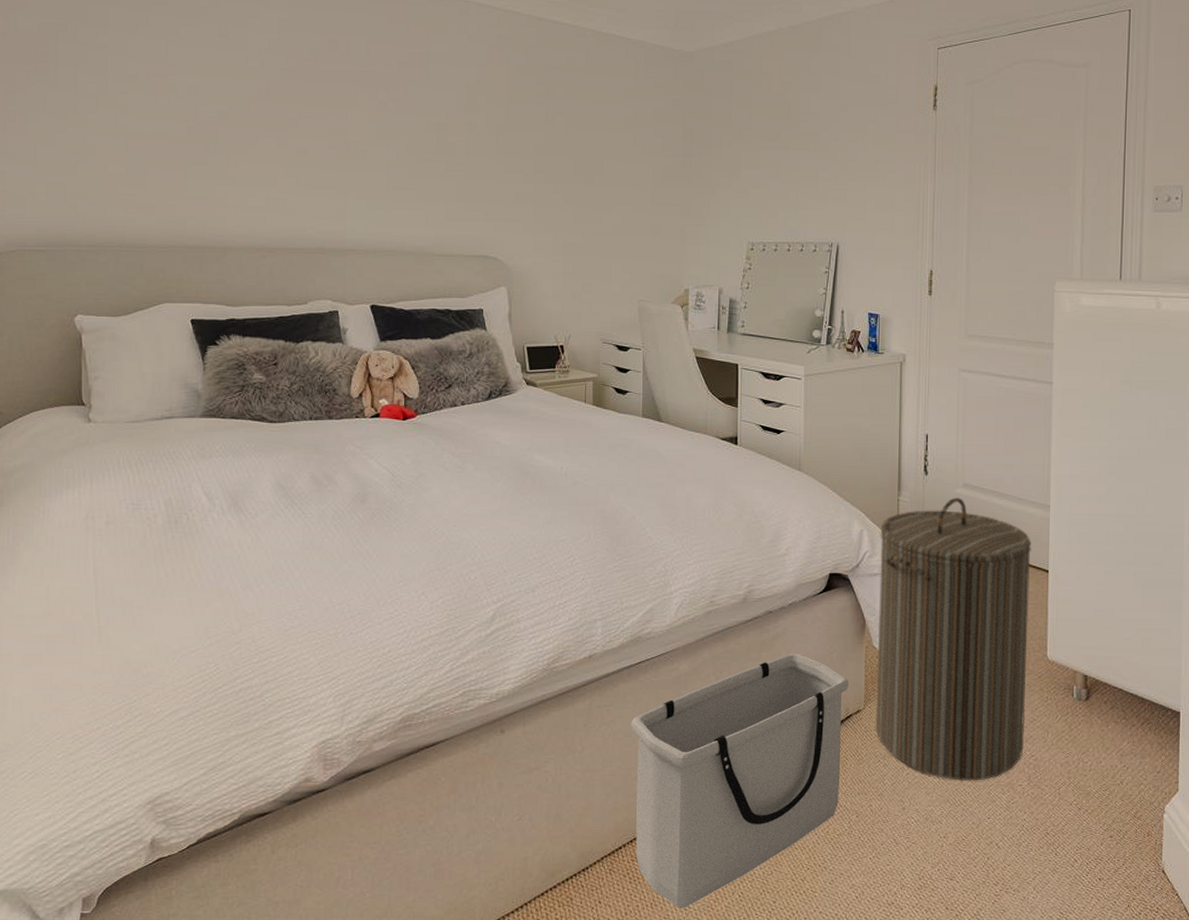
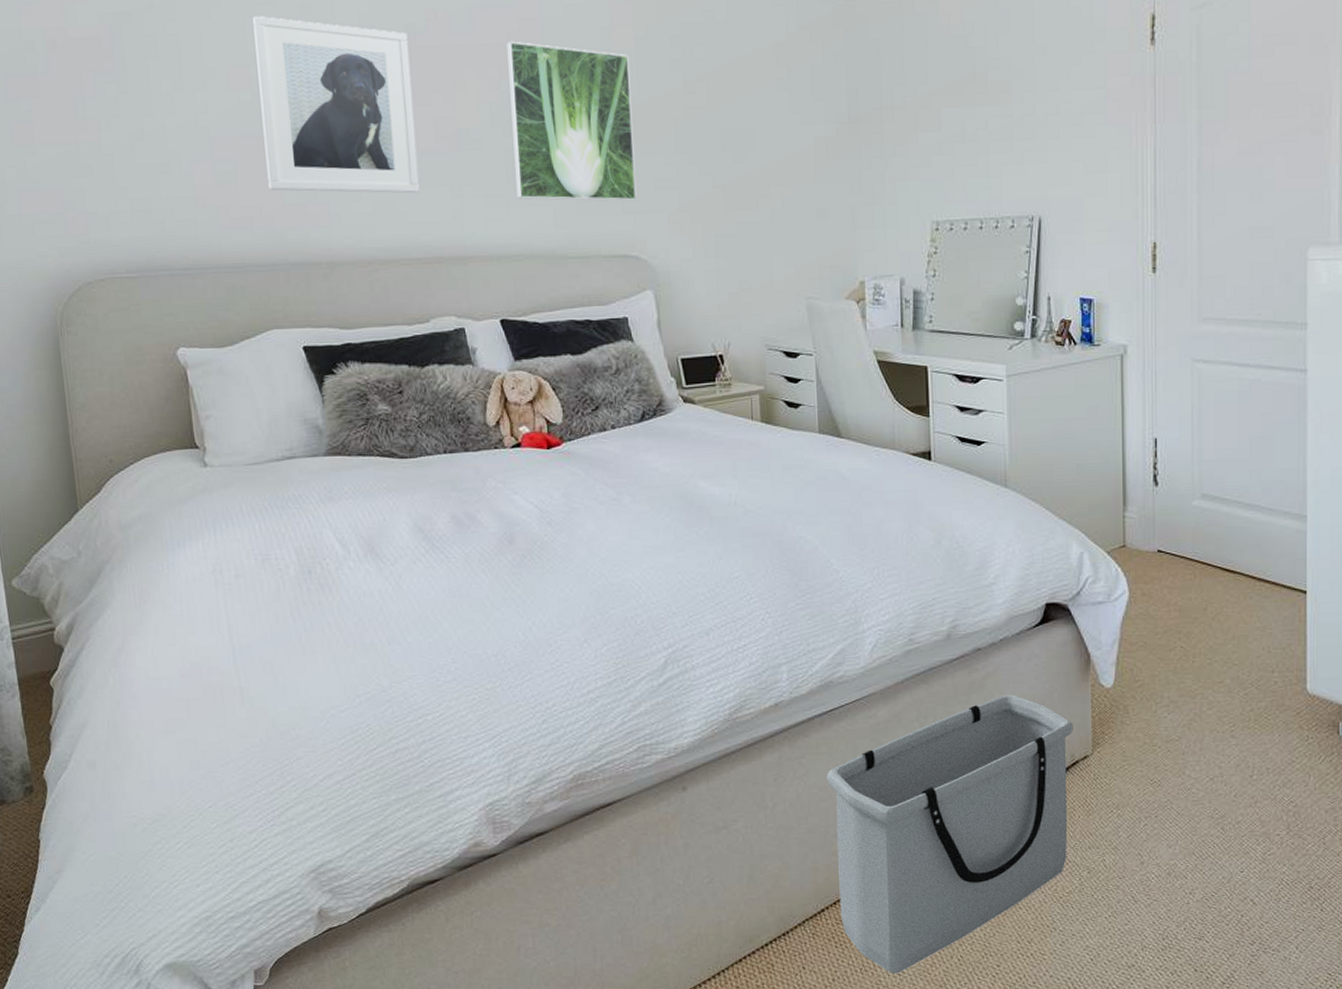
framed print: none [174,34,311,193] -> present [253,15,420,194]
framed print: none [395,70,500,211] -> present [507,41,637,201]
laundry hamper: present [875,497,1031,781] -> none [1103,510,1285,831]

